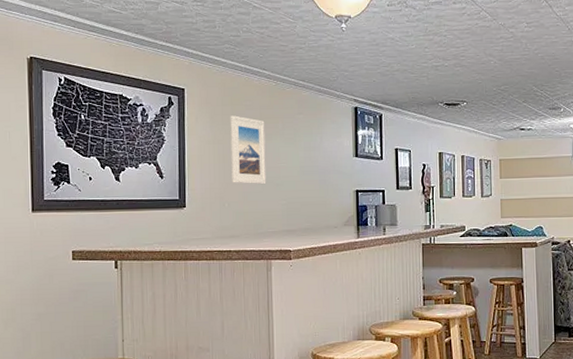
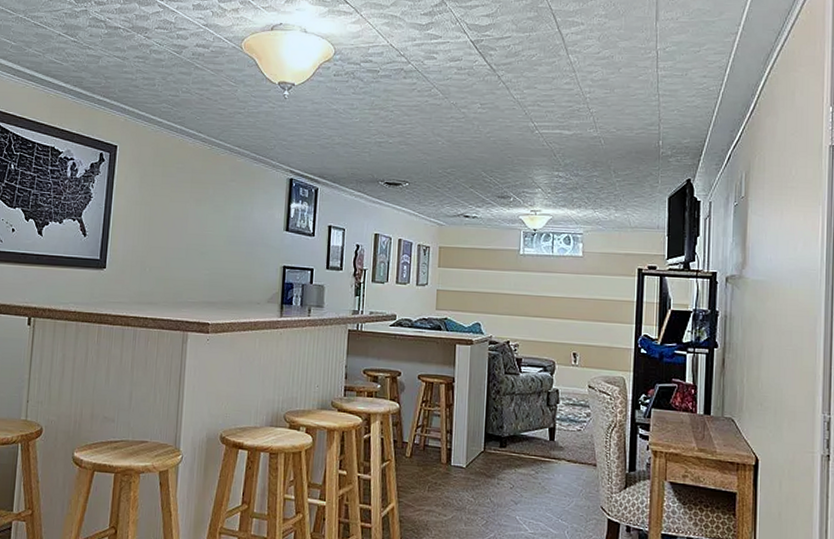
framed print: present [230,115,267,185] -> none [155,177,195,252]

